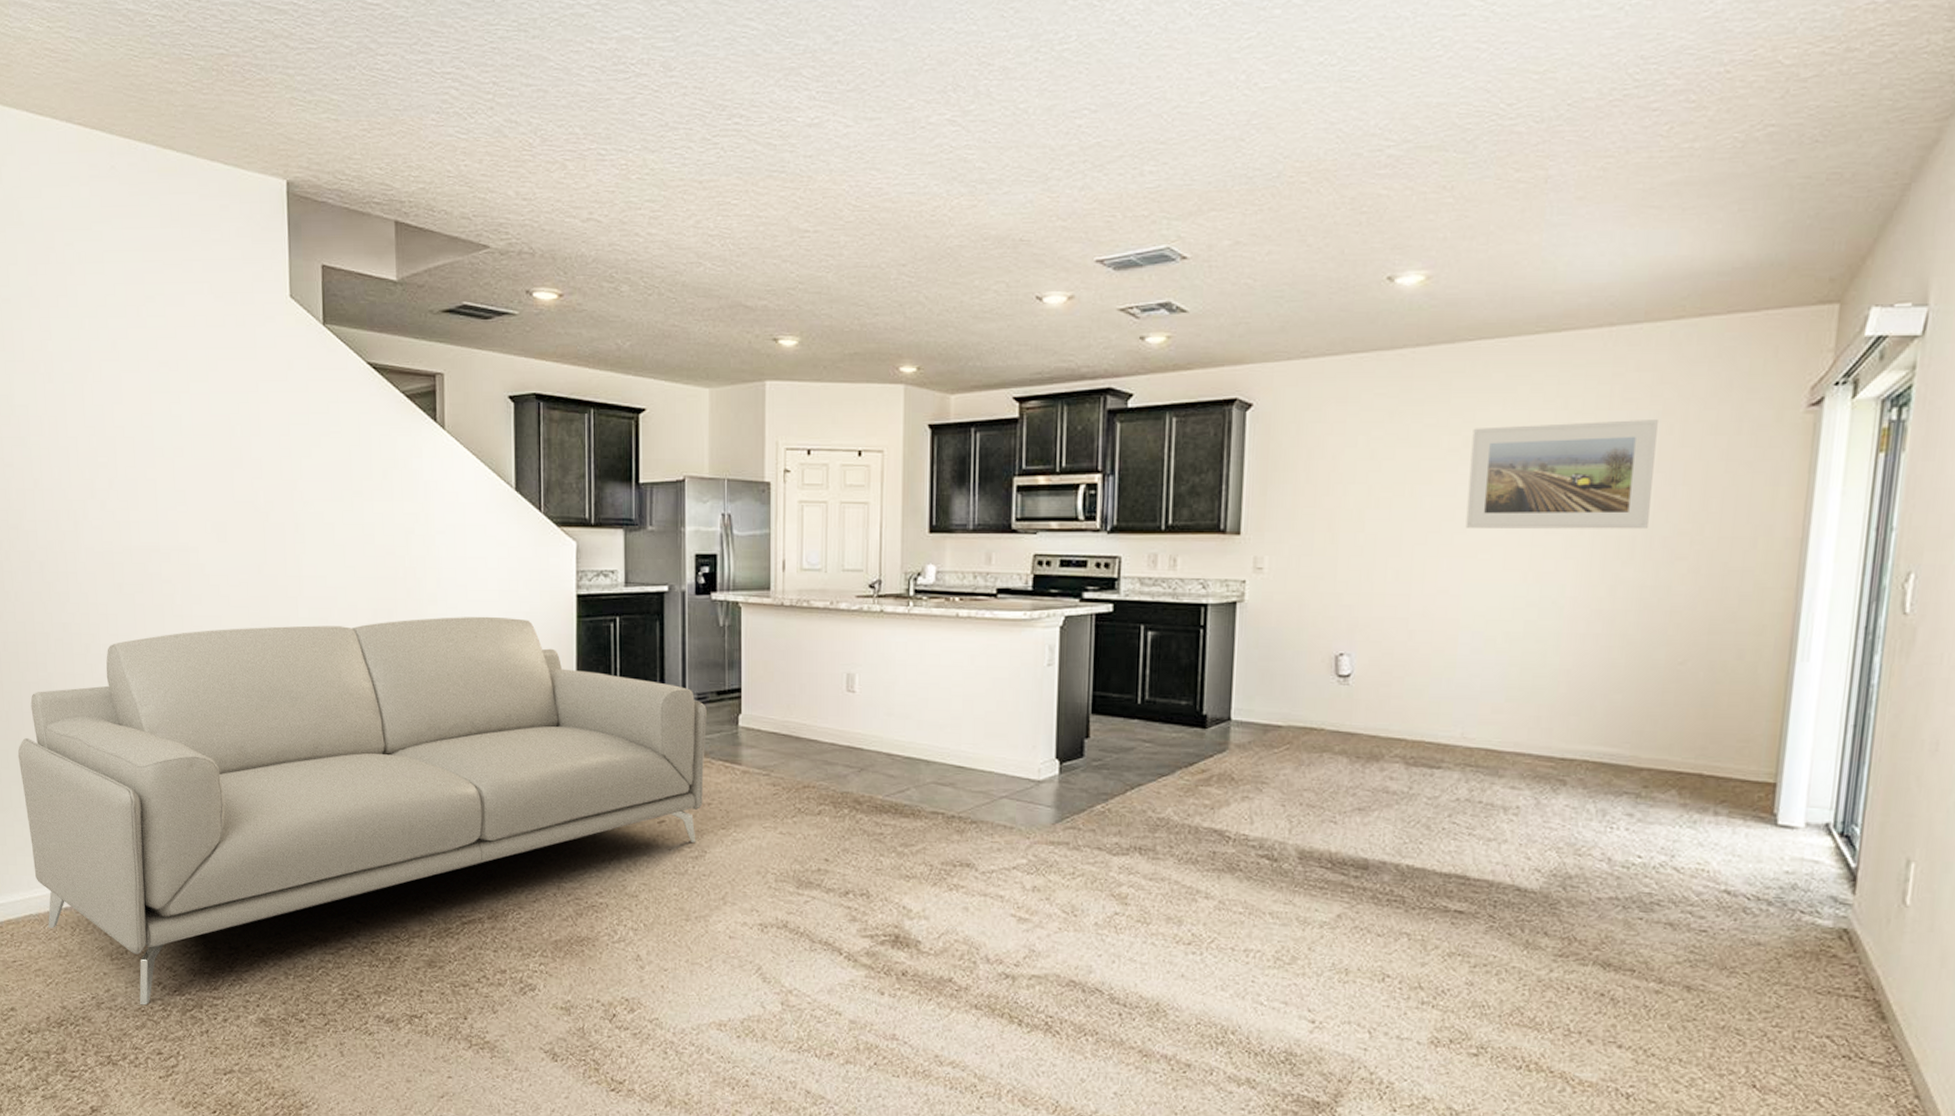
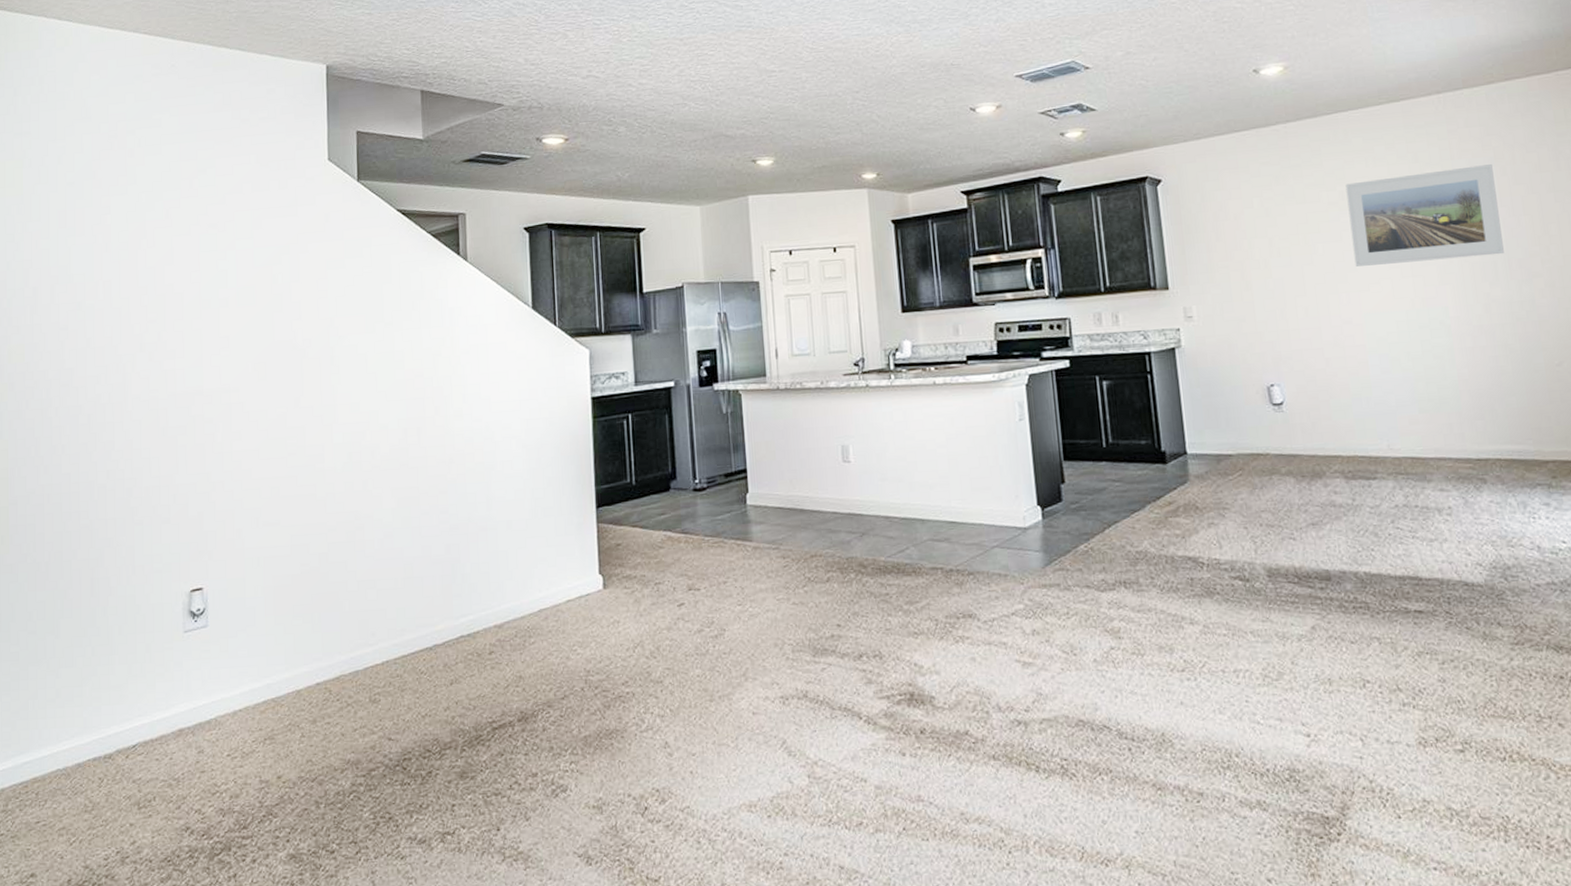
sofa: present [17,616,707,1006] -> none [54,424,719,855]

